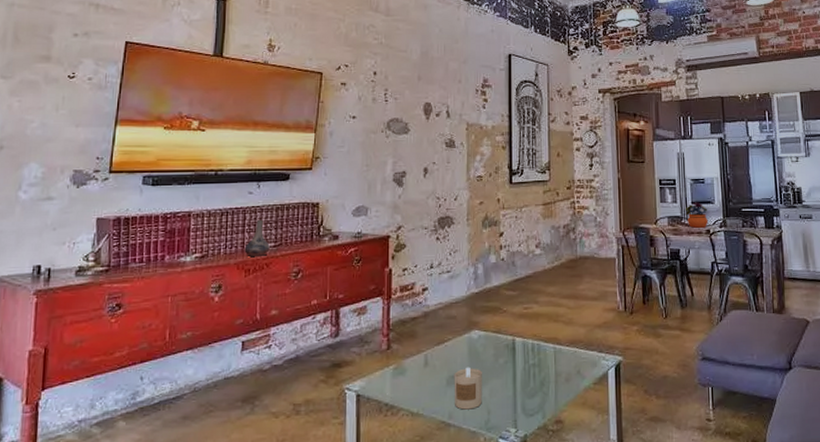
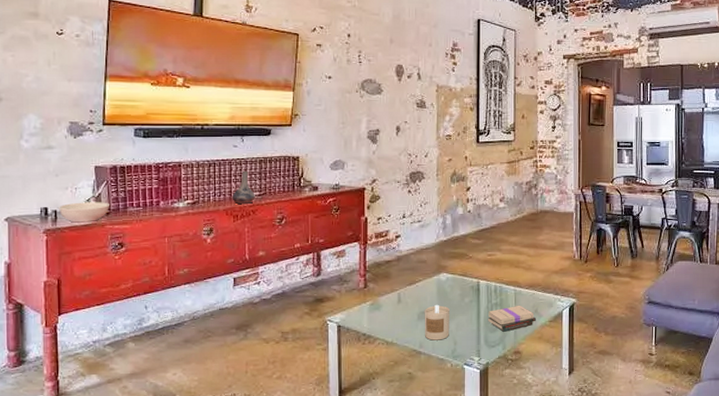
bowl: none [53,258,111,282] -> present [59,202,111,223]
books: none [525,365,580,398] -> present [488,305,537,332]
flower arrangement: present [685,202,709,229] -> none [640,163,662,188]

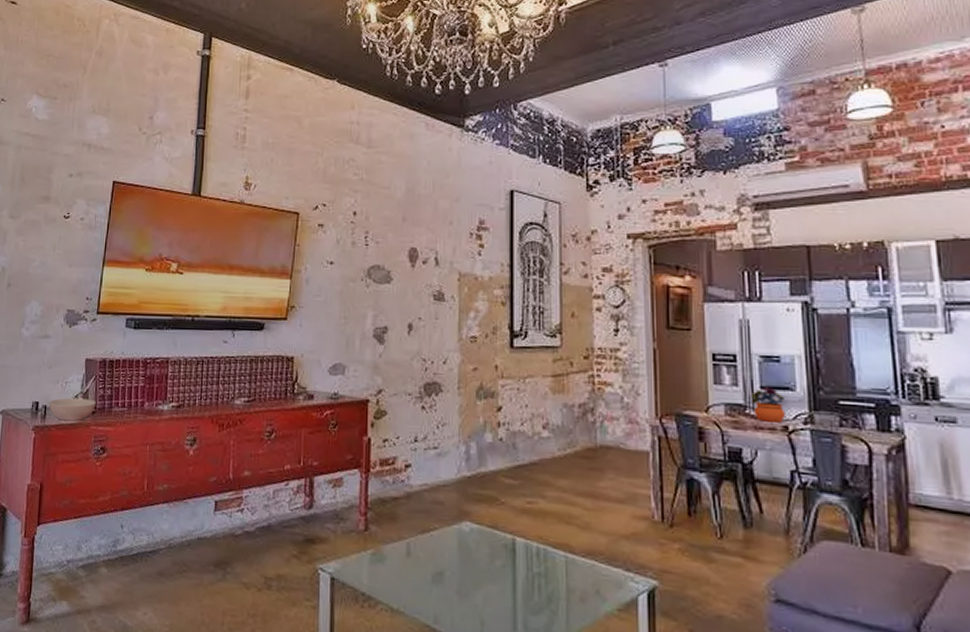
decorative vase: present [232,170,255,205] -> none [218,371,244,412]
candle: present [424,304,449,341] -> none [440,564,474,617]
books: present [488,305,537,332] -> none [528,579,599,617]
flower arrangement: none [640,163,662,188] -> present [750,387,786,424]

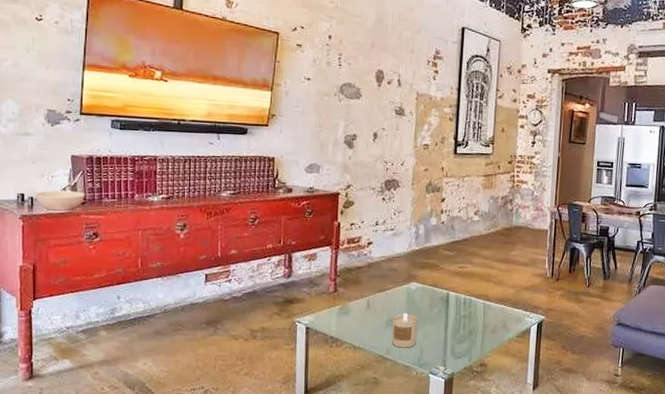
candle: none [440,564,474,617] -> present [392,312,418,348]
flower arrangement: present [750,387,786,424] -> none [619,185,640,210]

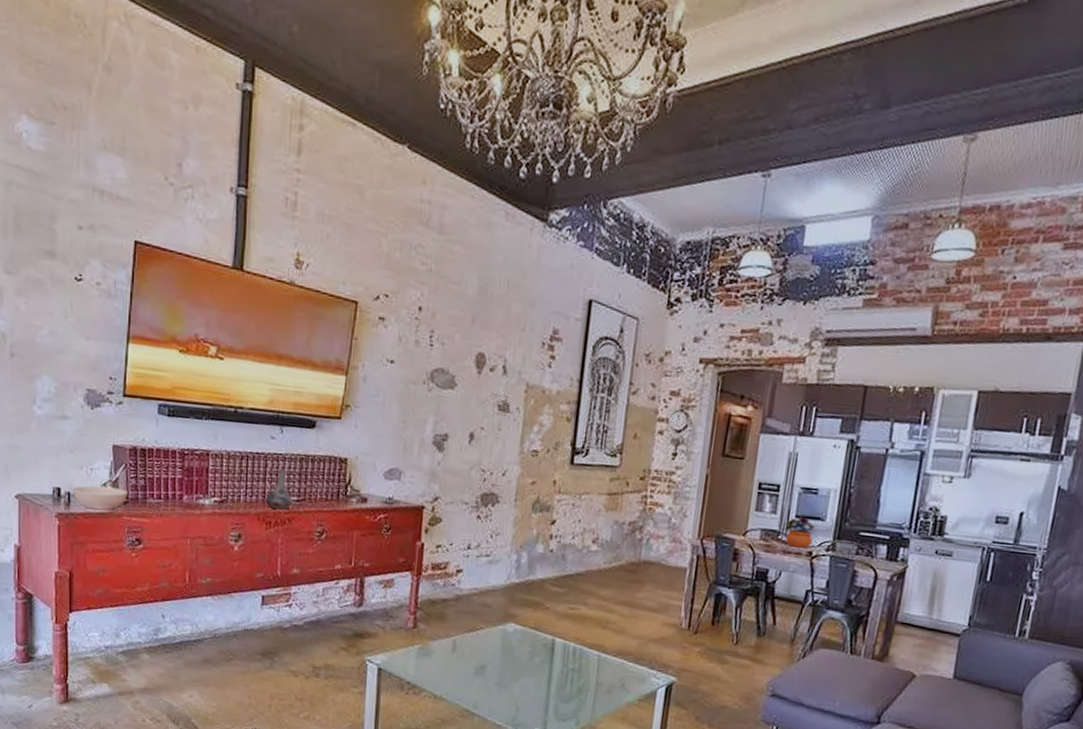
decorative vase: none [206,168,230,203] -> present [265,468,293,511]
candle: present [392,312,418,348] -> none [481,659,514,703]
flower arrangement: none [619,185,640,210] -> present [785,516,814,549]

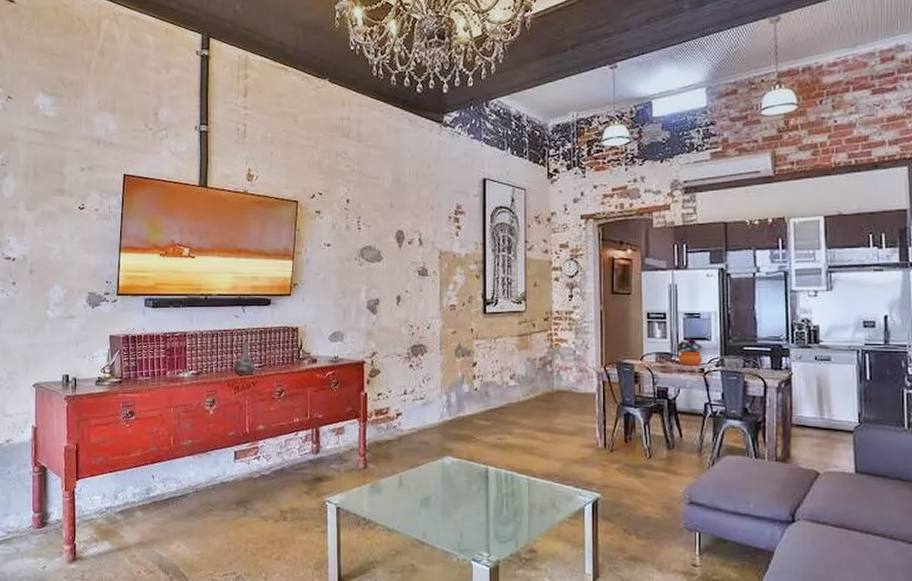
bowl: present [72,485,129,511] -> none [78,370,123,391]

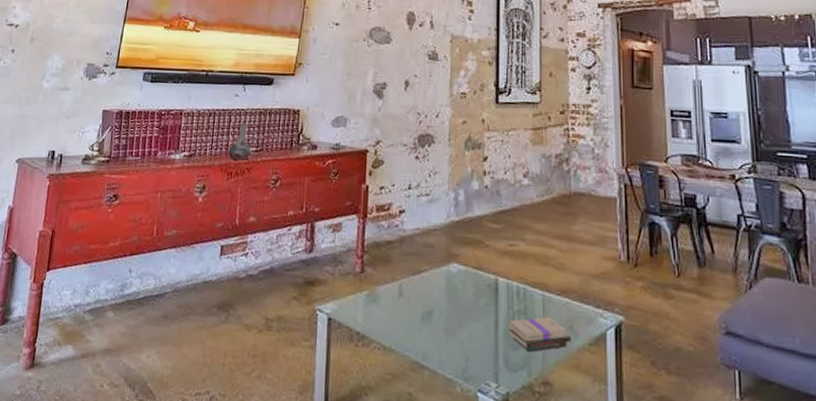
books: none [498,496,554,527] -> present [509,316,572,352]
flower arrangement: present [676,338,703,367] -> none [703,140,733,173]

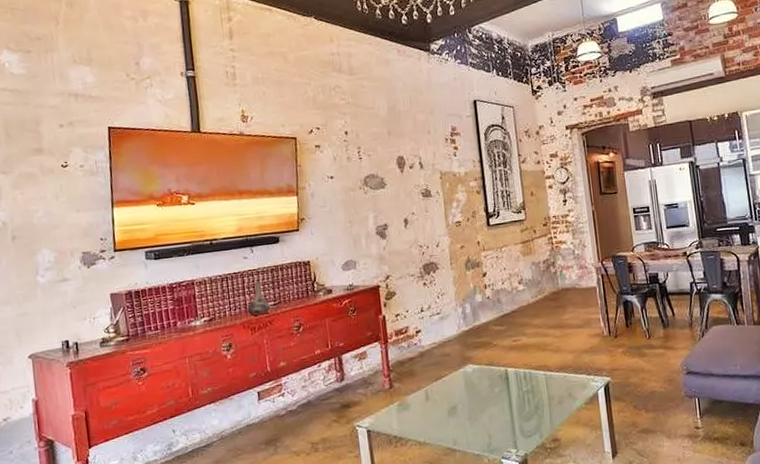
books: present [509,316,572,352] -> none [520,389,572,420]

